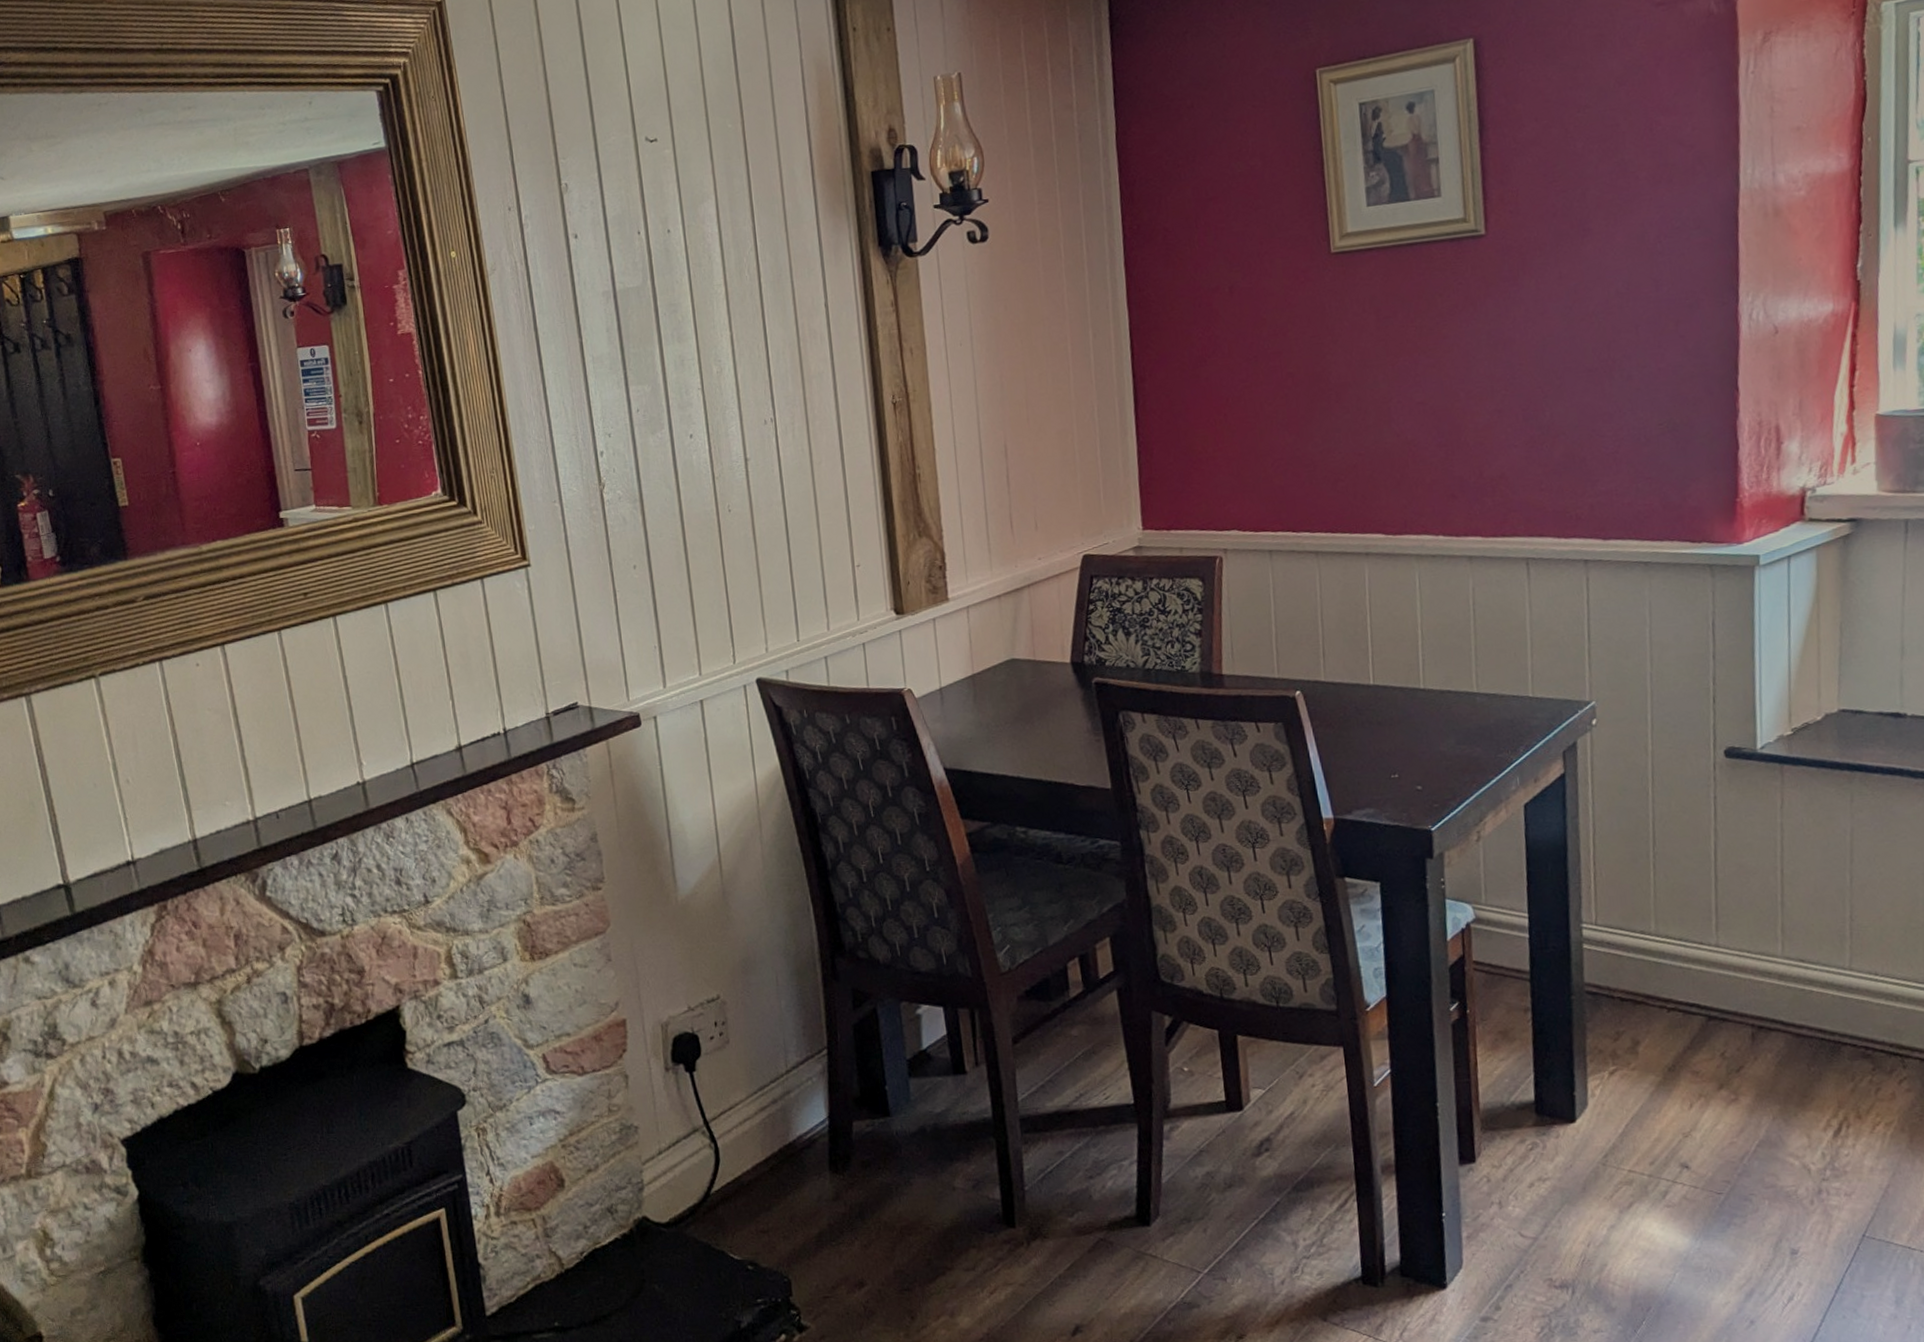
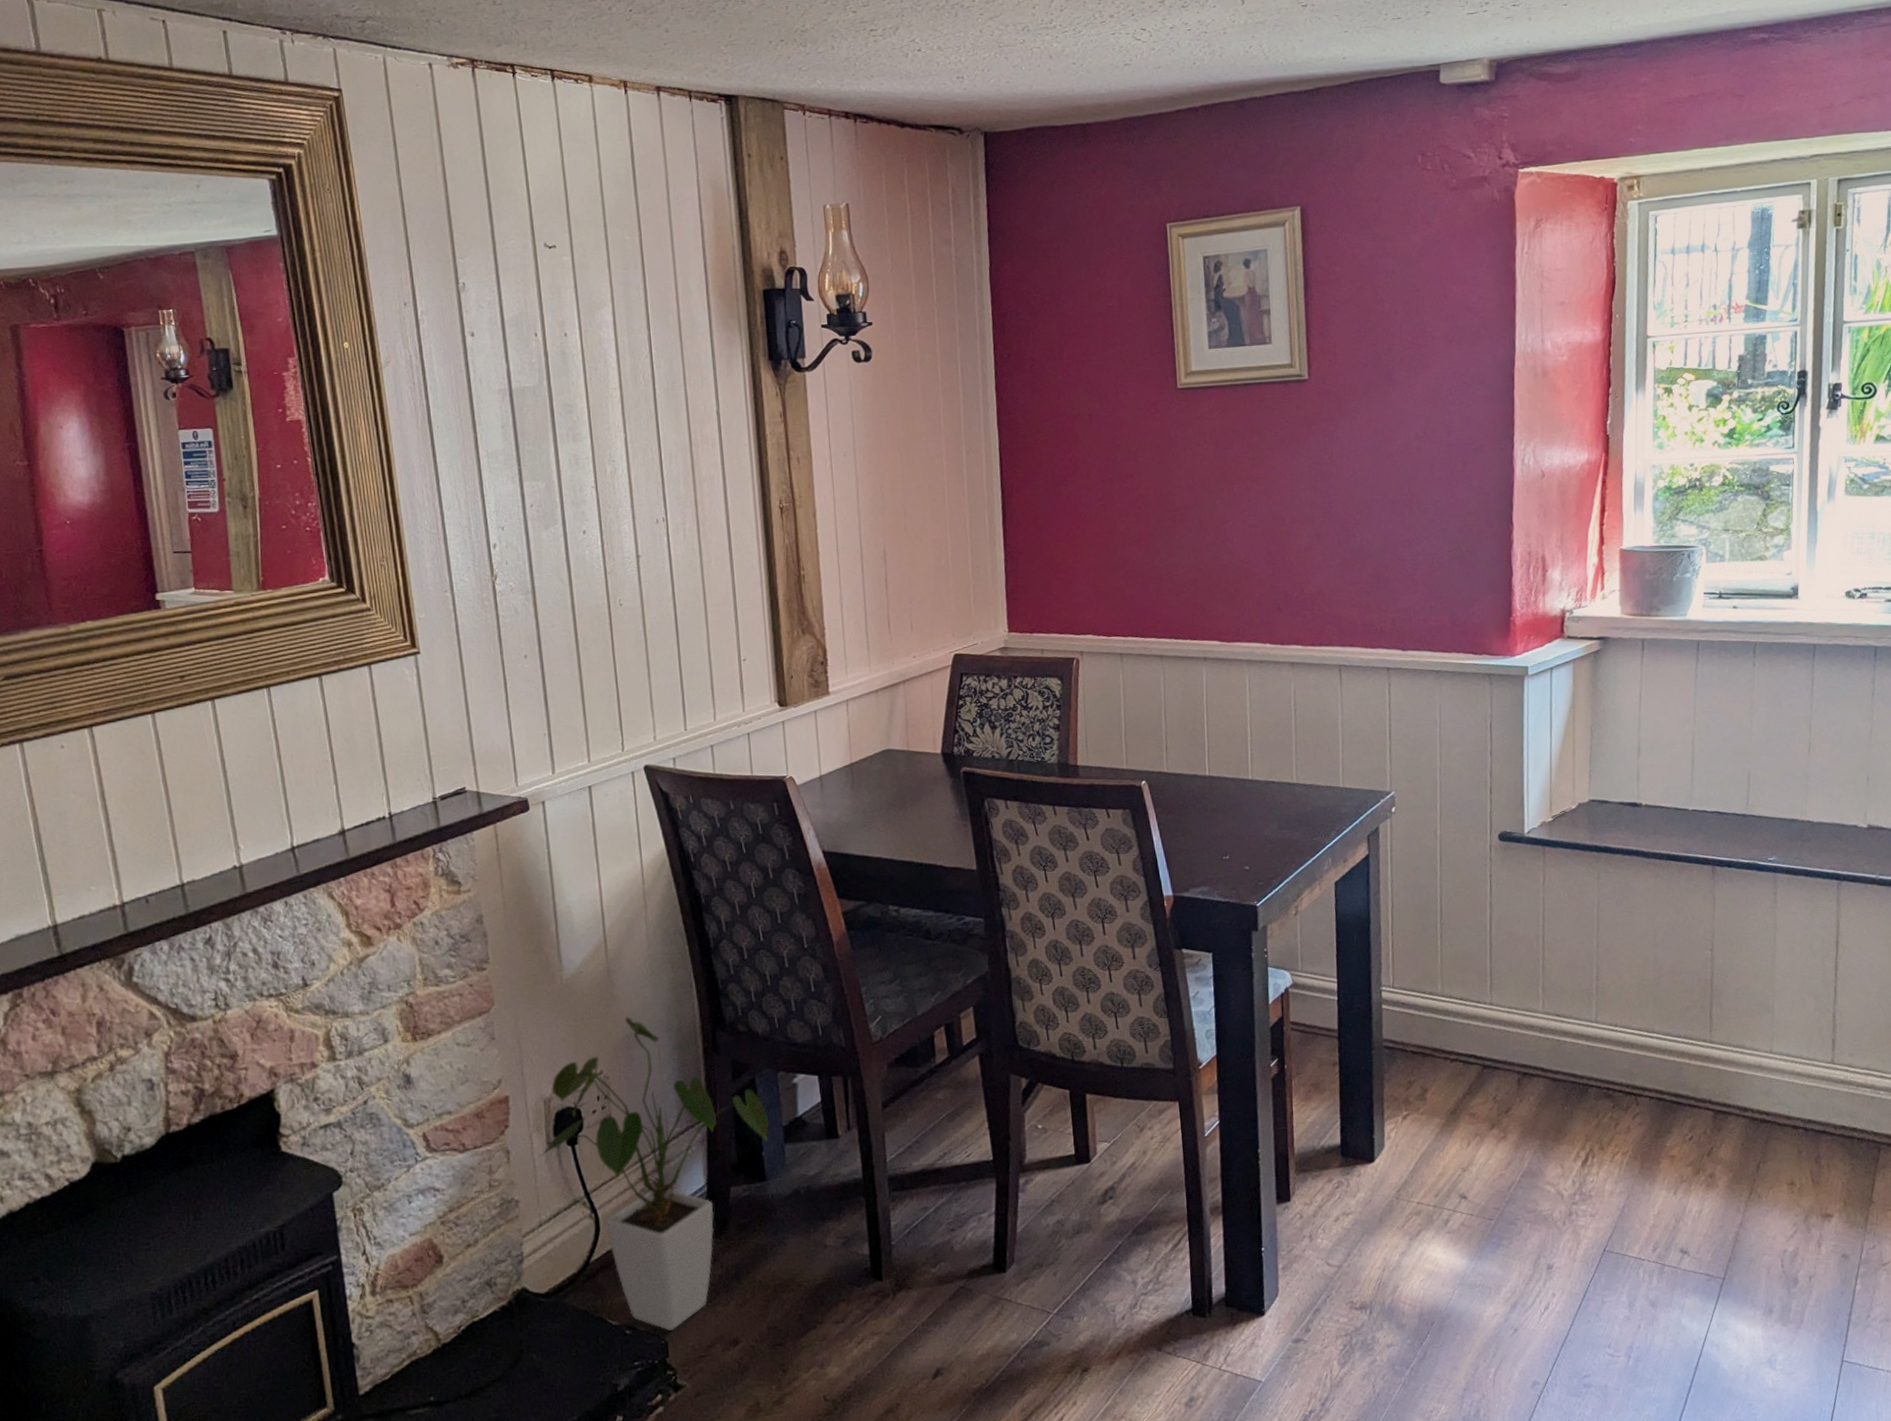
house plant: none [657,940,892,1268] -> present [539,1017,769,1331]

